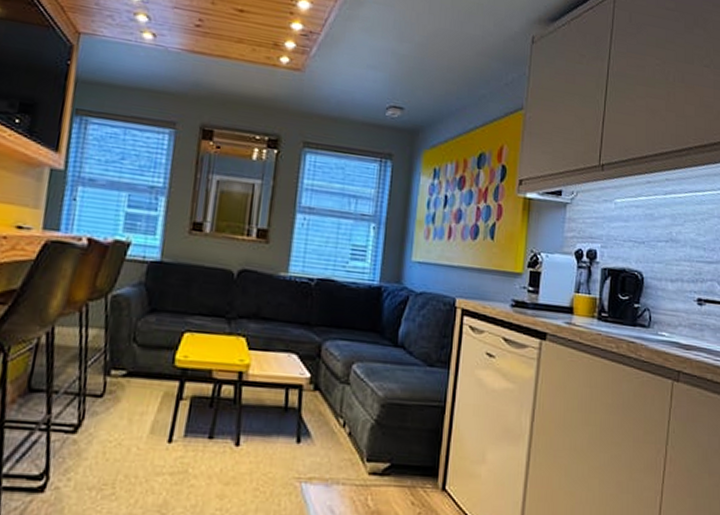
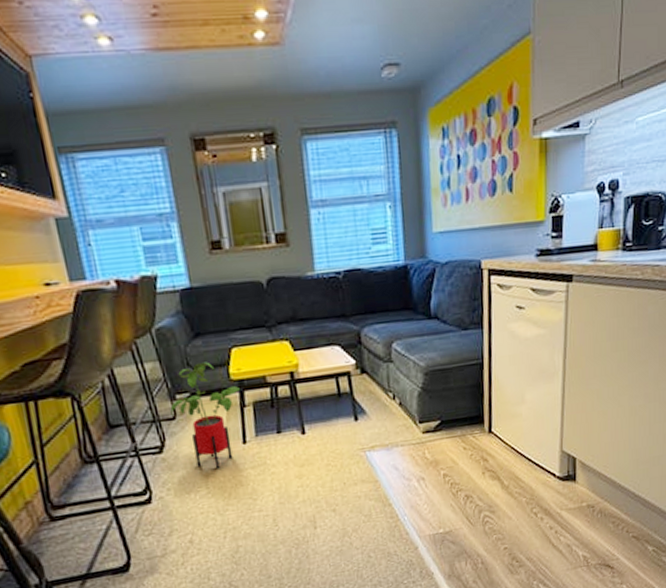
house plant: none [99,340,181,467] -> present [170,362,240,469]

